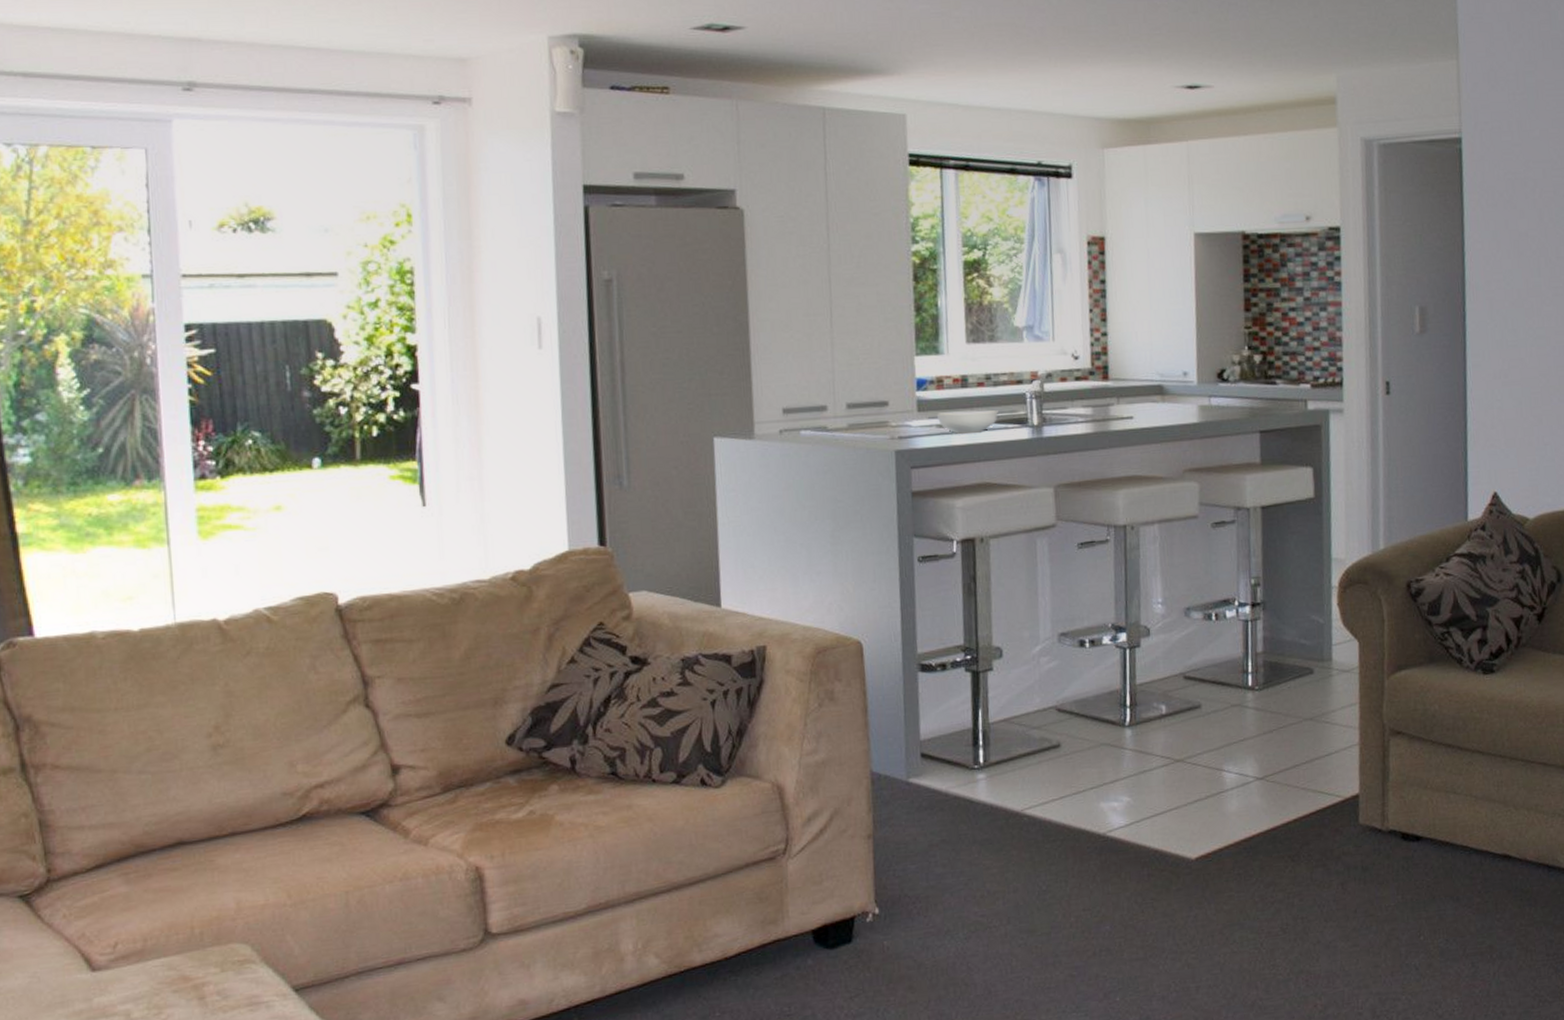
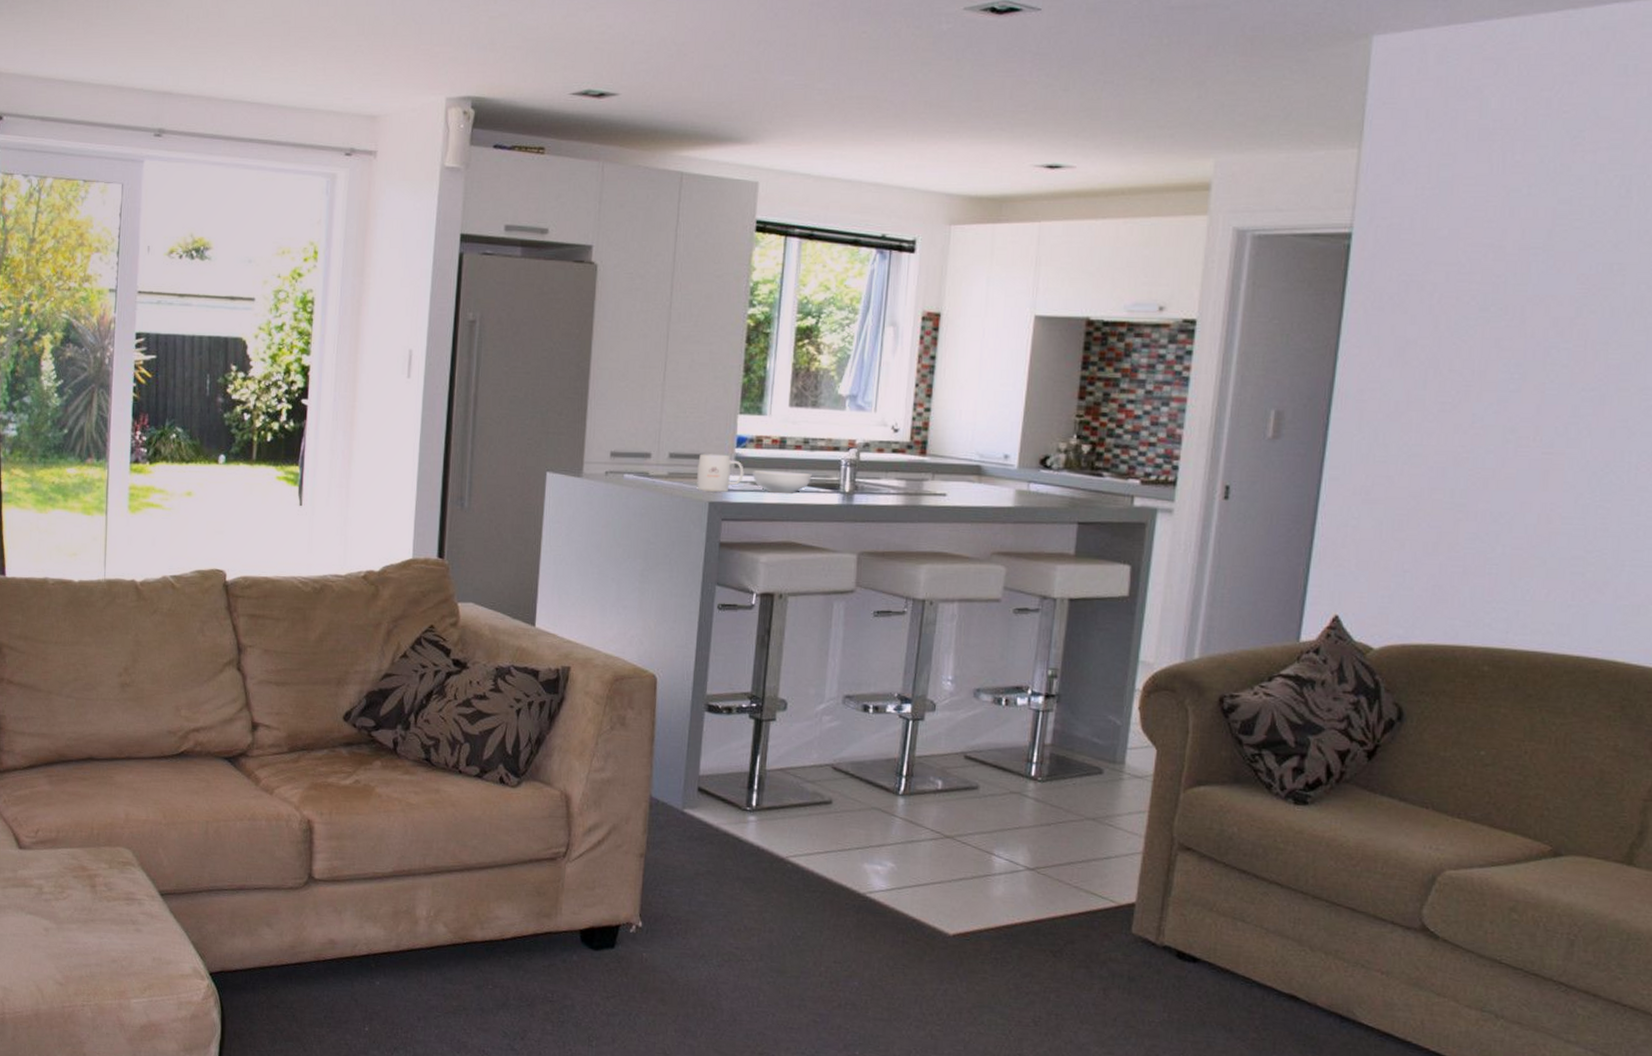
mug: none [878,399,929,440] -> present [697,454,744,492]

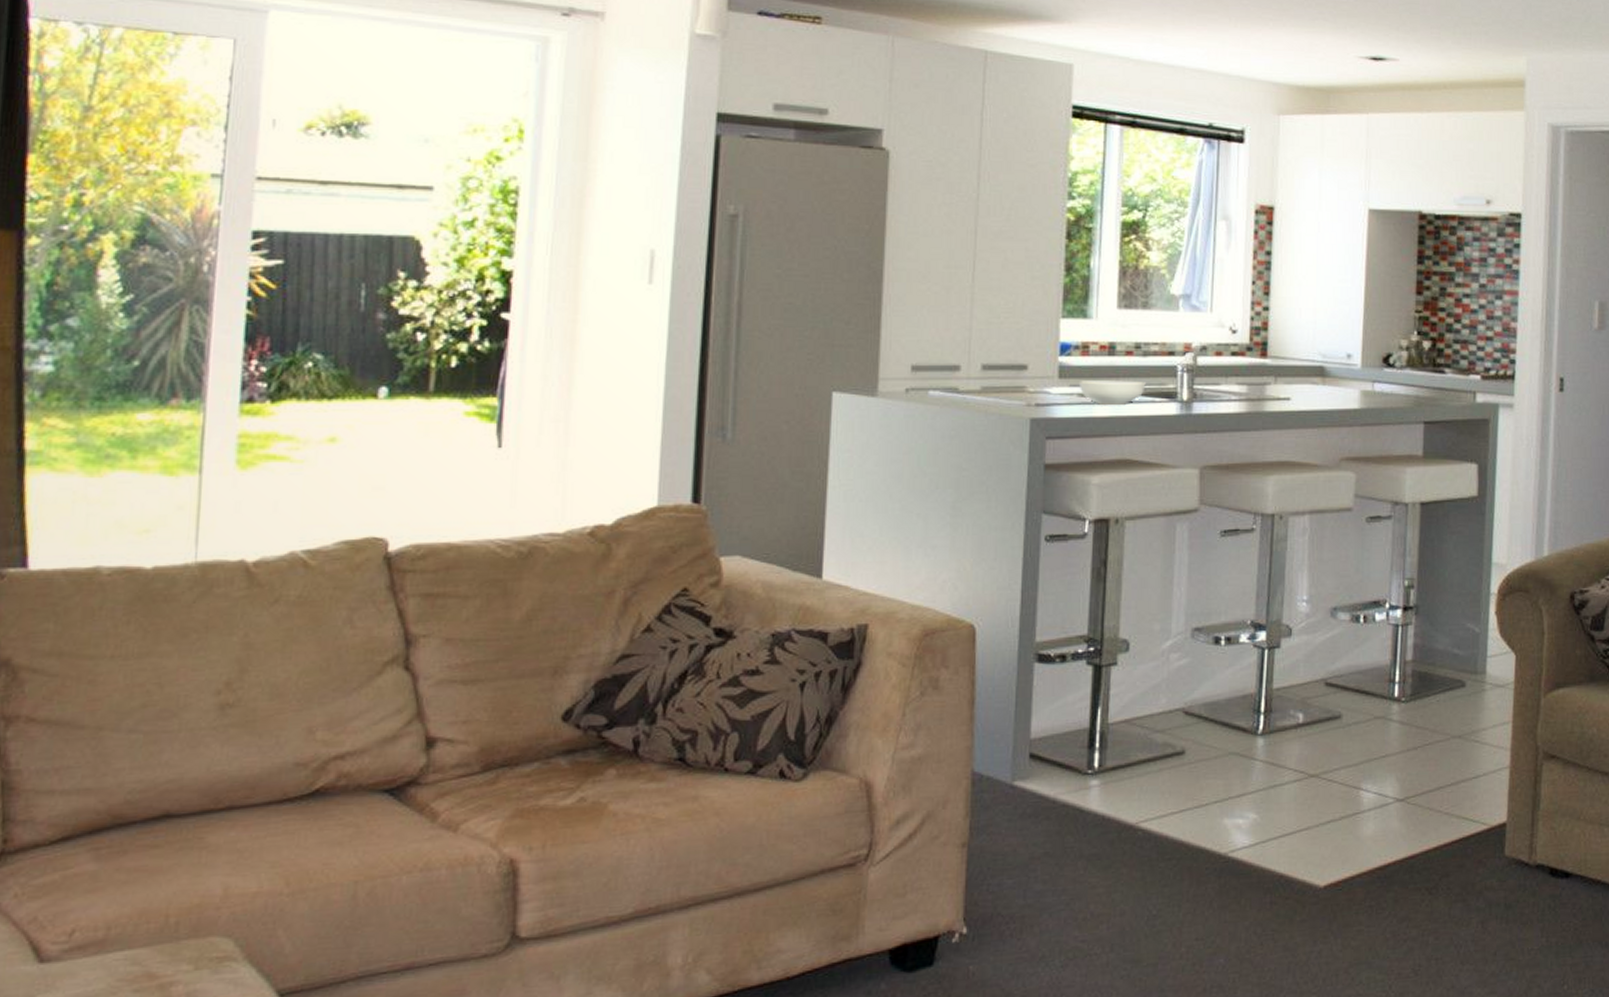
mug: present [697,454,744,492] -> none [1015,364,1070,406]

